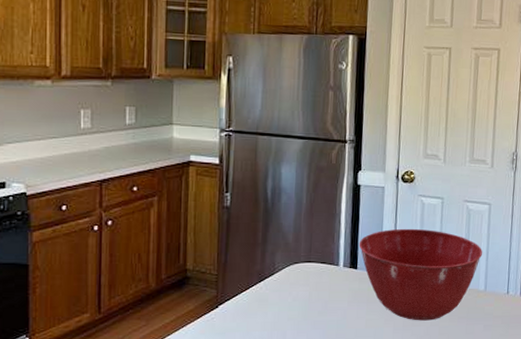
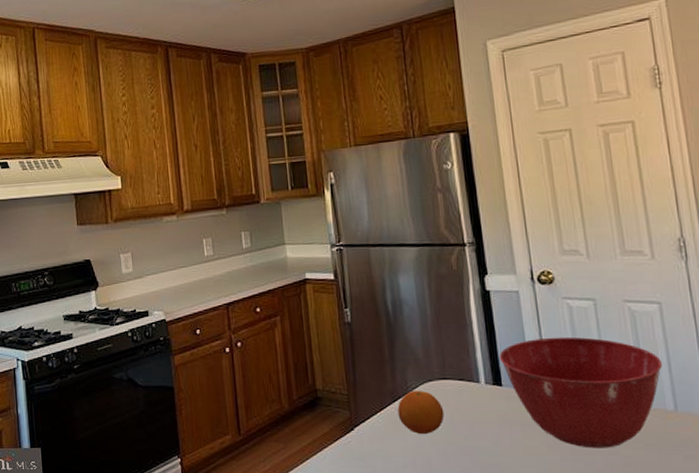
fruit: none [262,271,304,310] -> present [397,390,445,434]

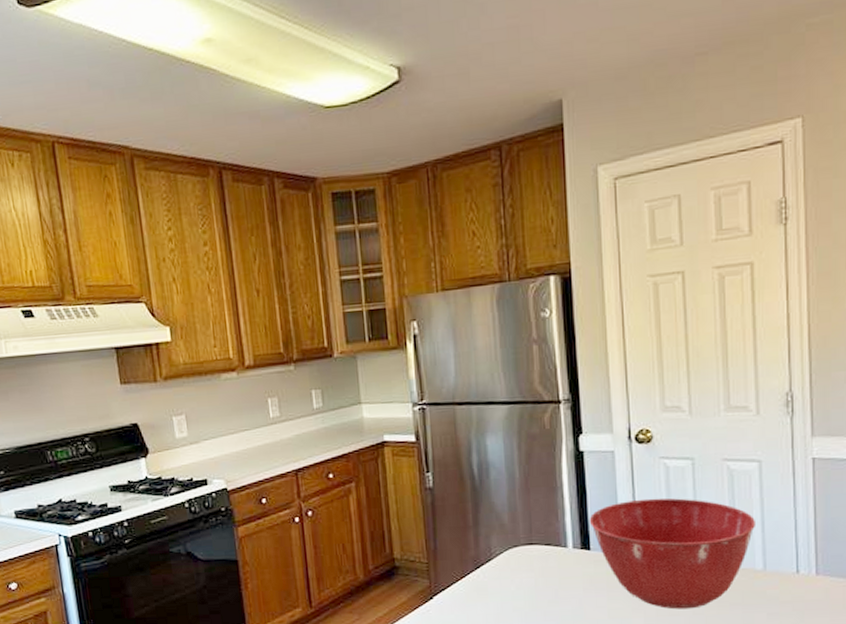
fruit: present [397,390,445,434] -> none [480,556,529,600]

